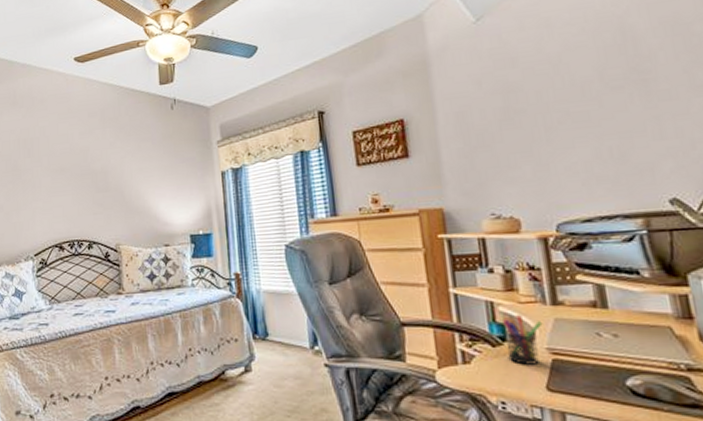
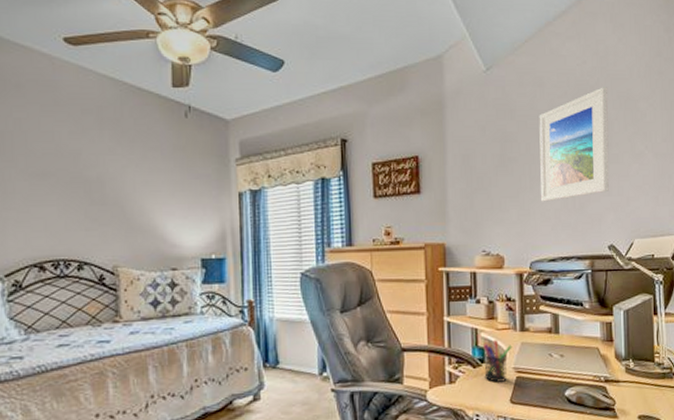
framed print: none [549,14,661,155] -> present [539,87,609,202]

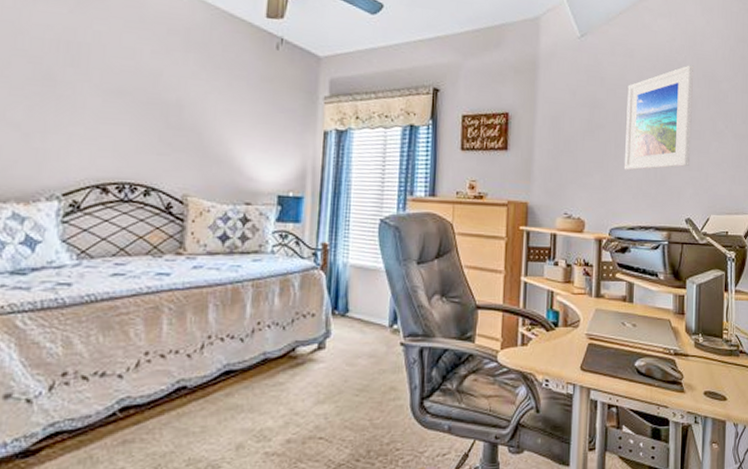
pen holder: present [482,339,512,382] -> none [557,303,587,348]

